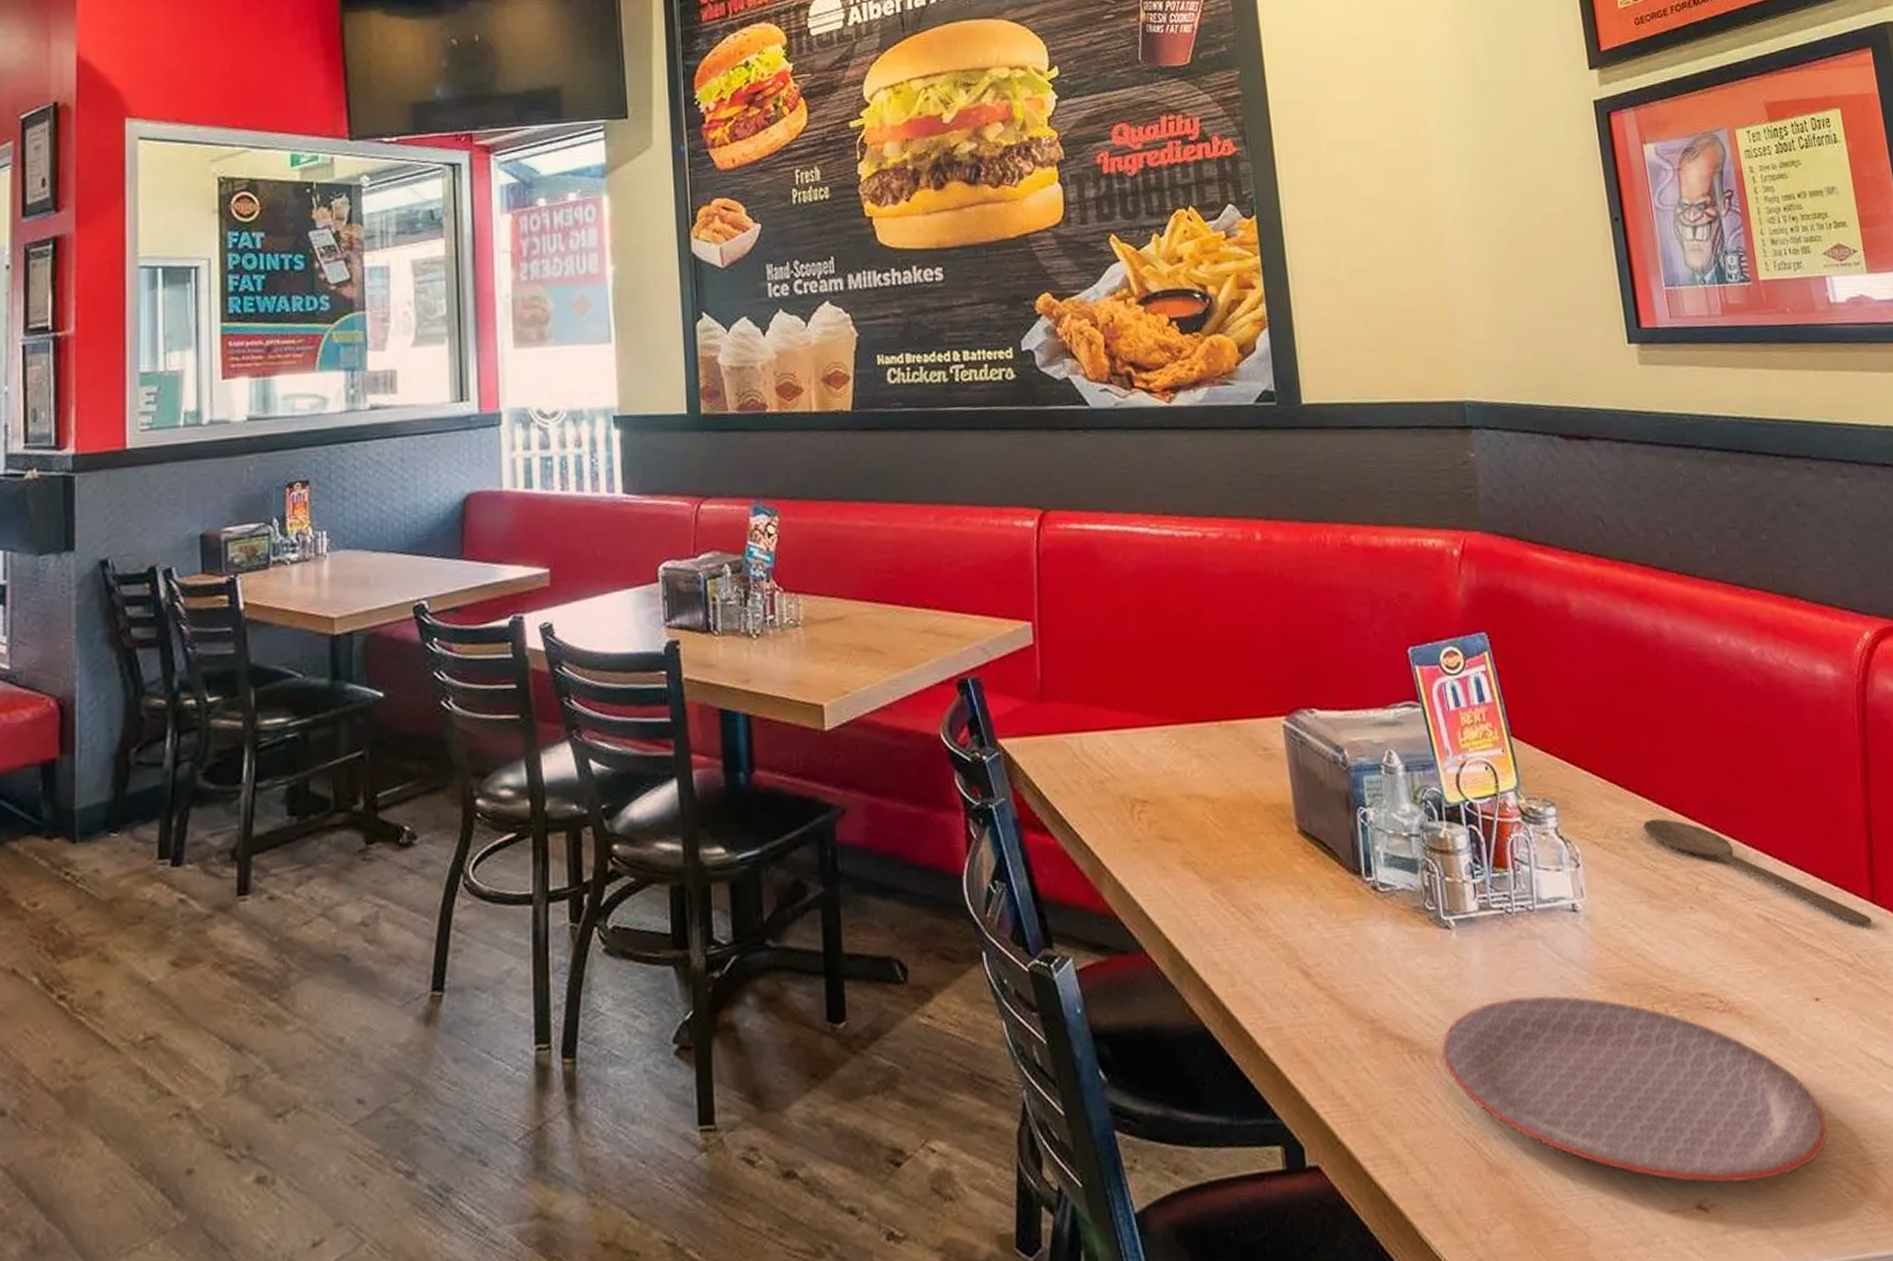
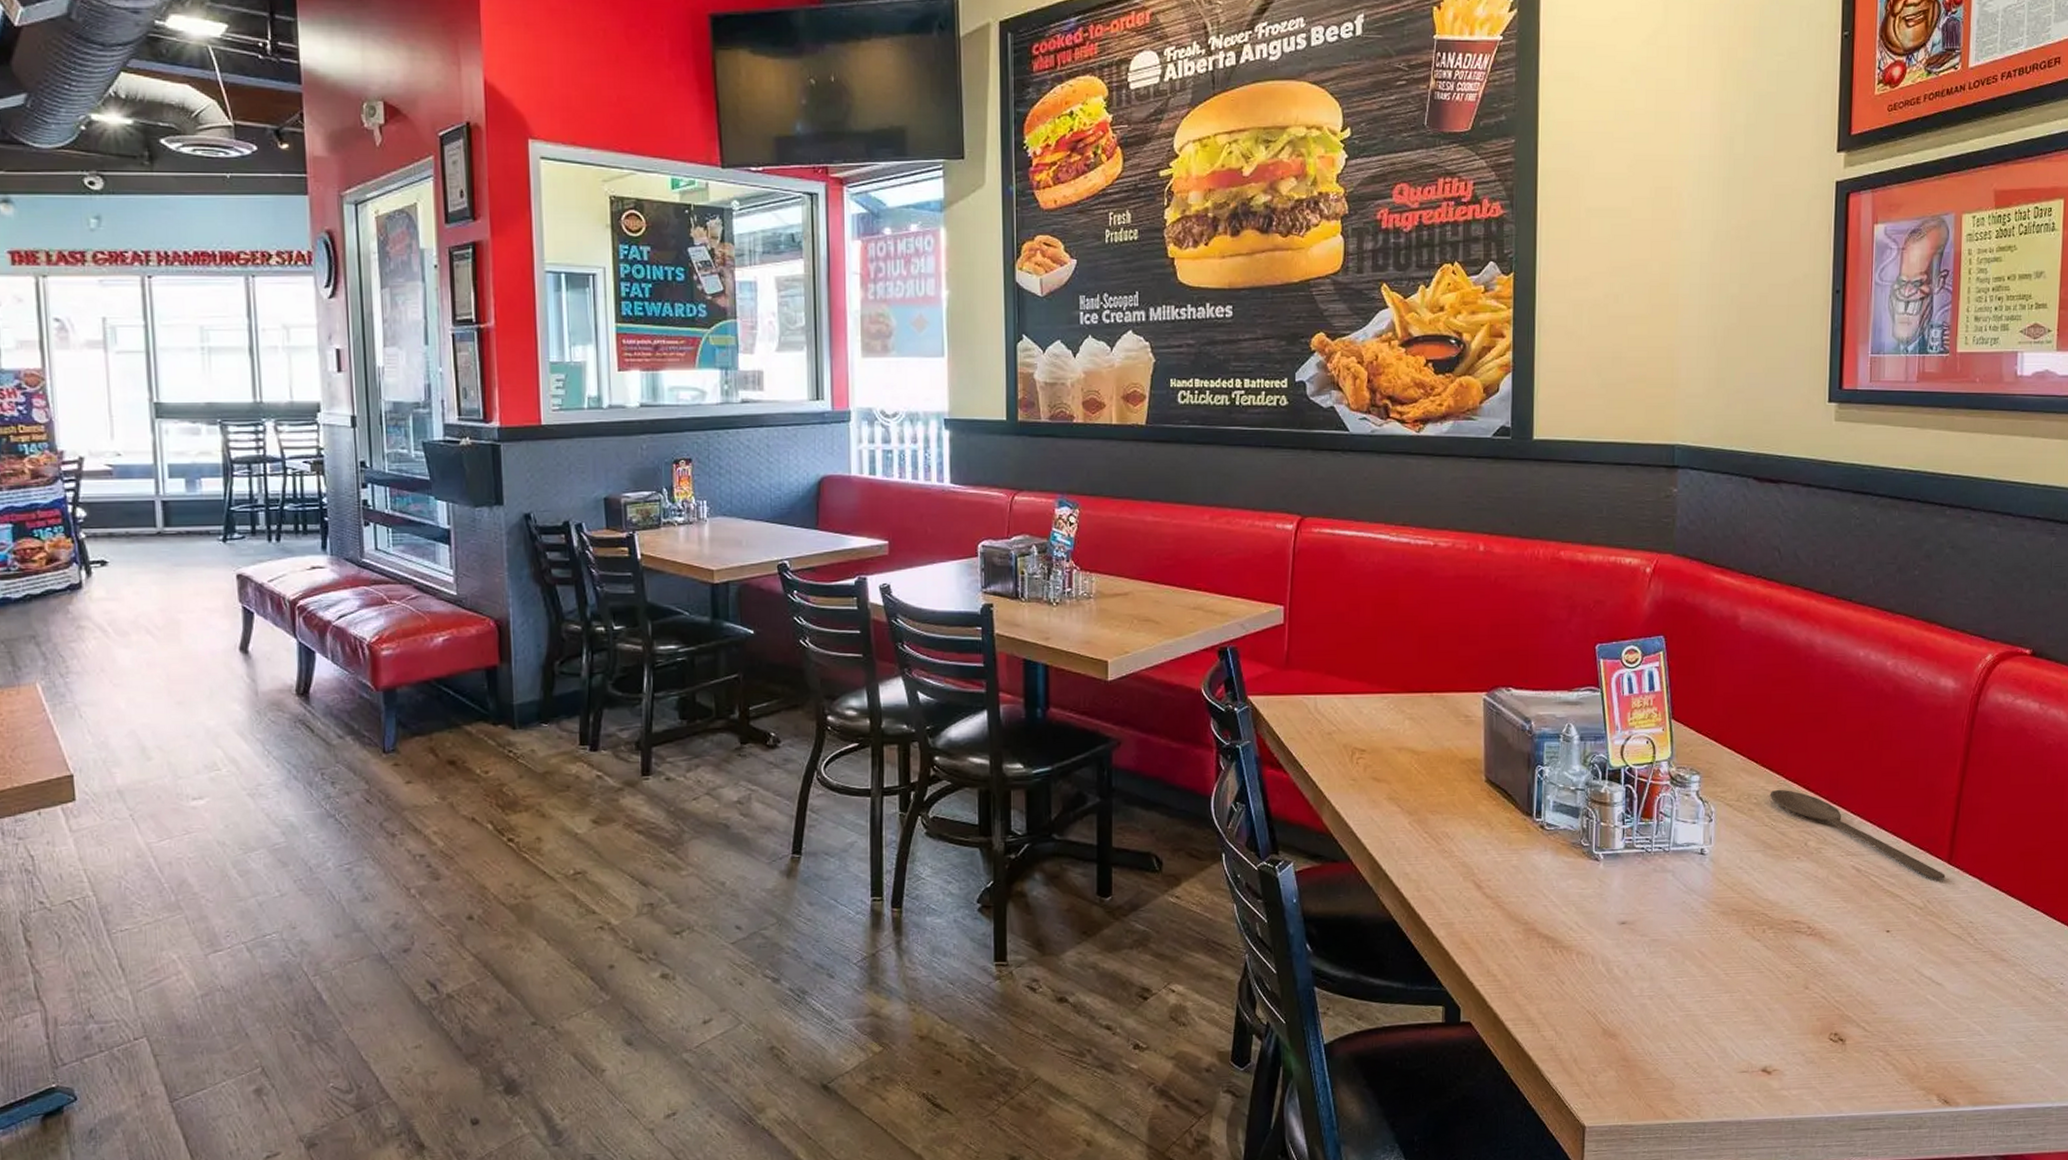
plate: present [1441,995,1829,1184] -> none [1578,913,1877,1057]

